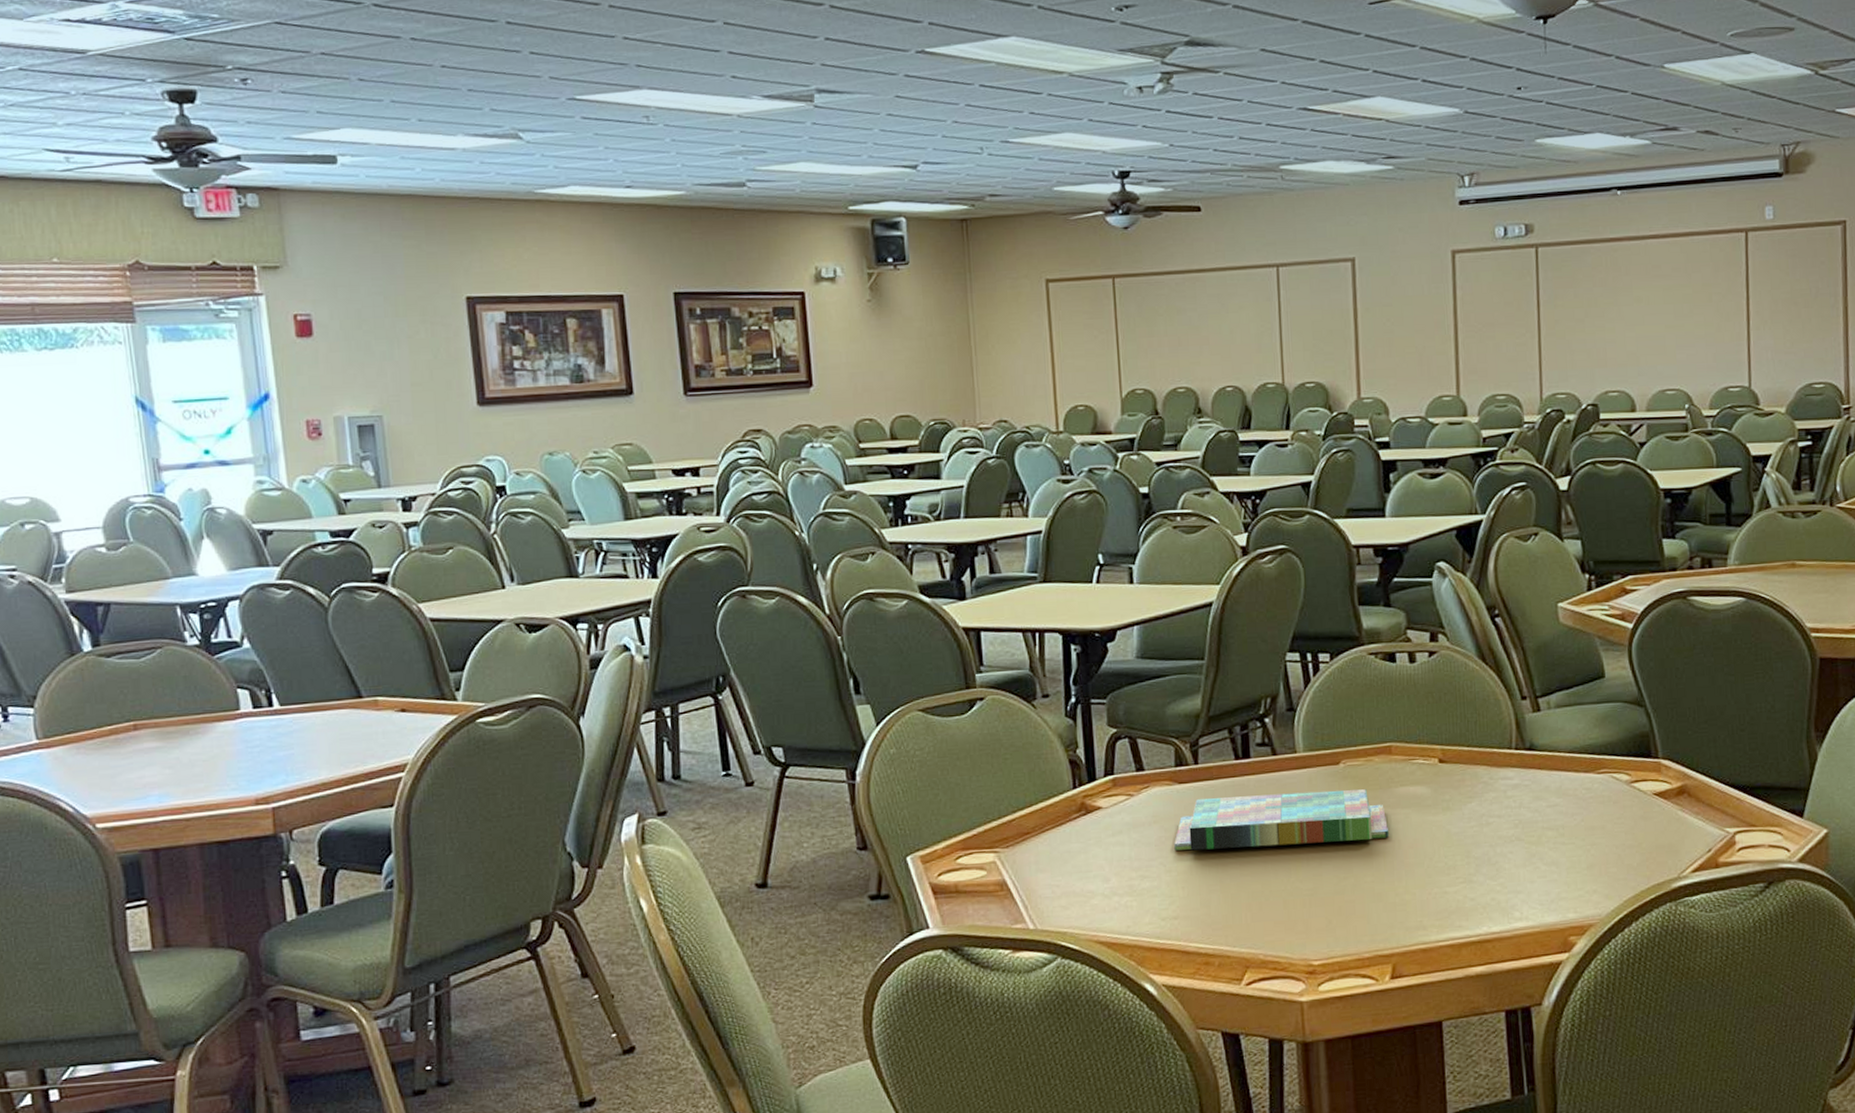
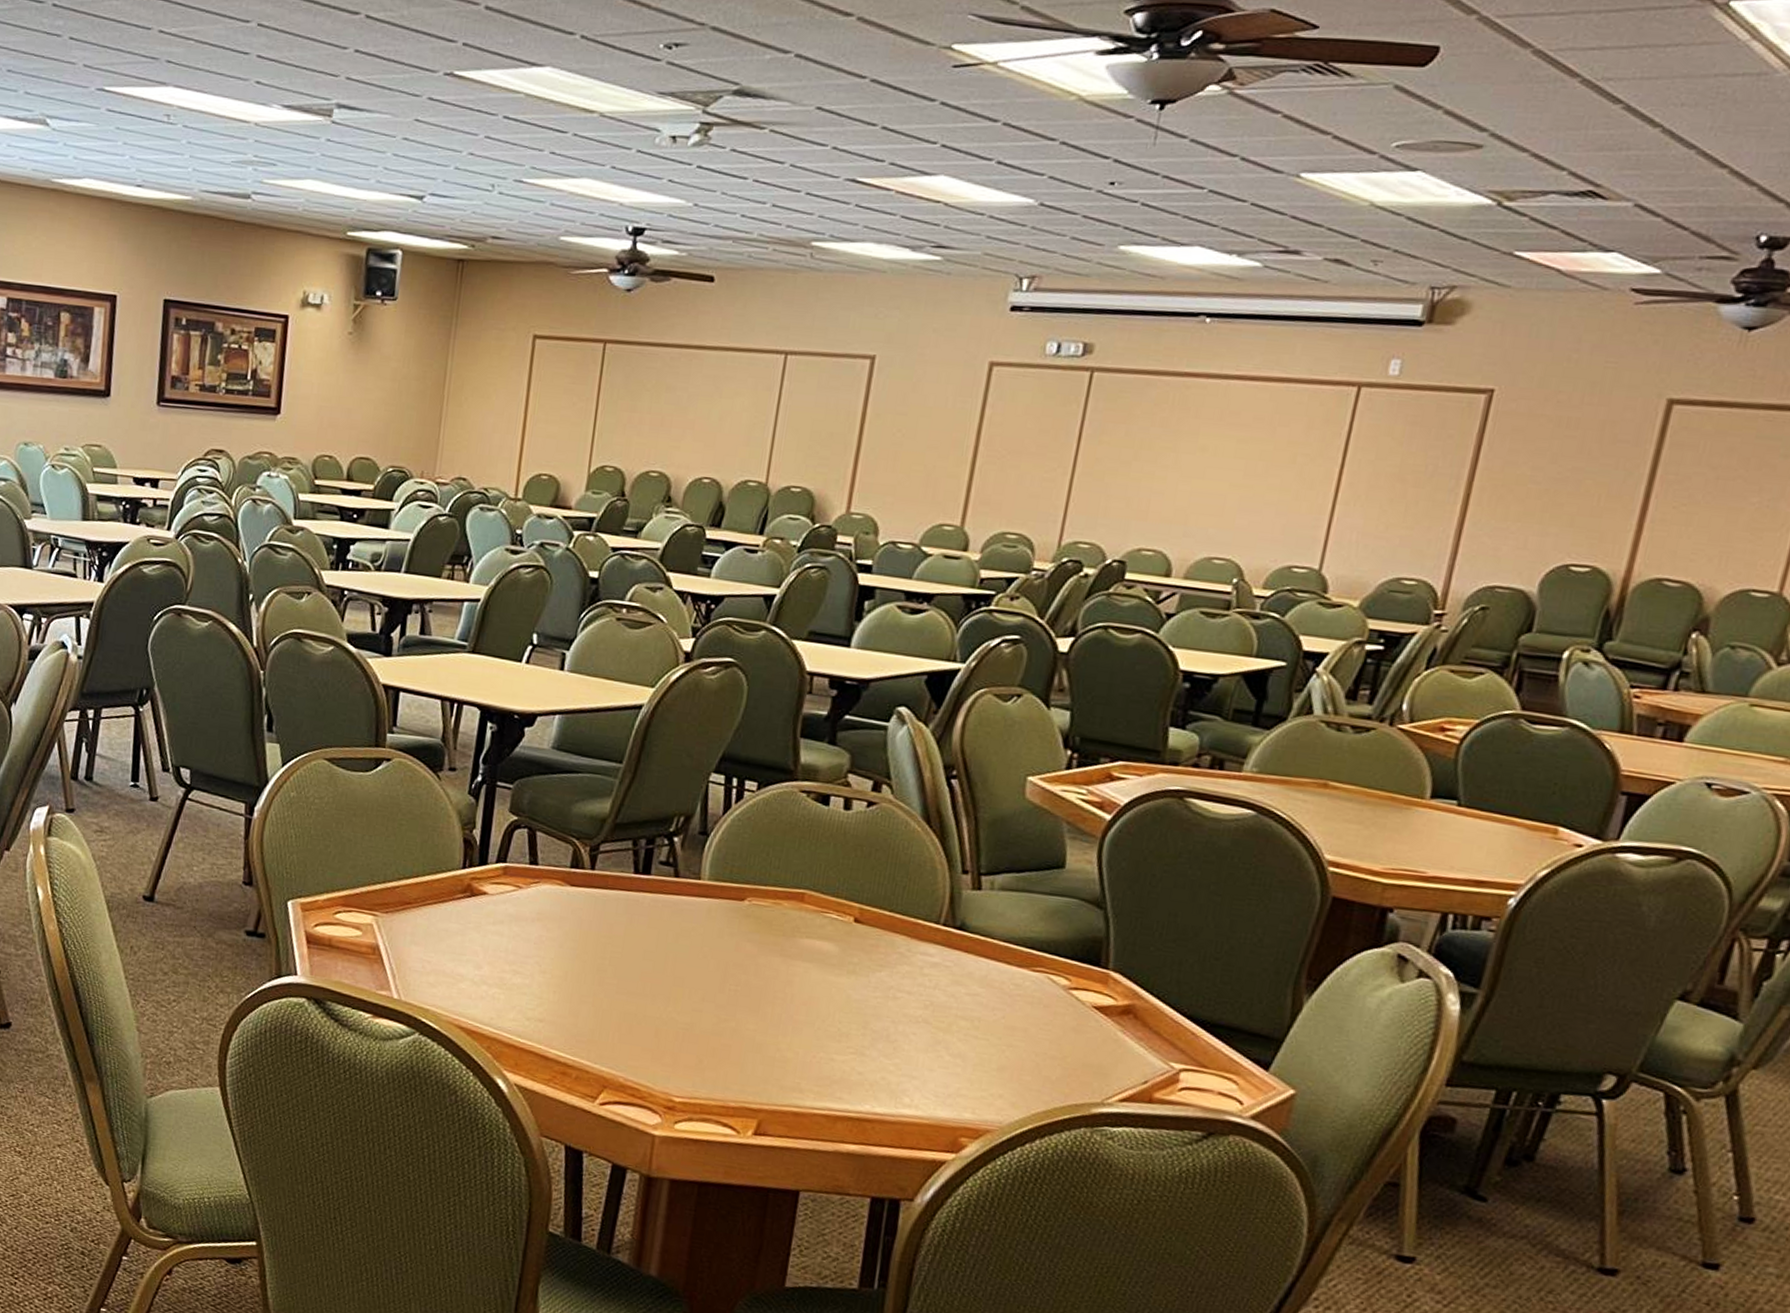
board game: present [1174,789,1389,851] -> none [553,904,784,989]

